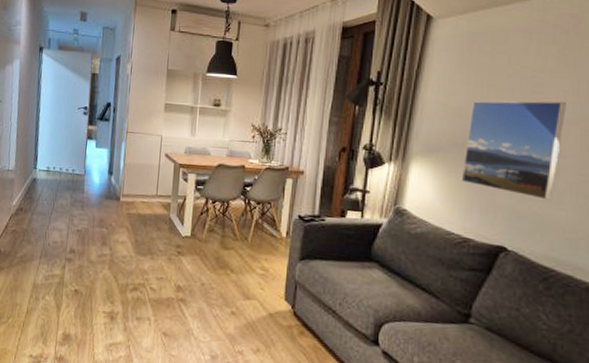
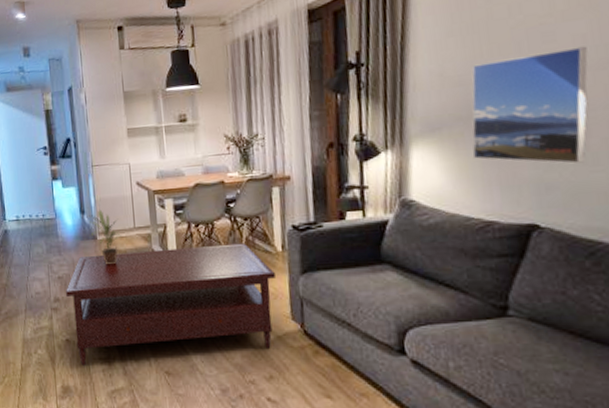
coffee table: none [82,214,277,323] -> present [66,243,275,366]
potted plant: none [115,173,143,227] -> present [89,209,121,265]

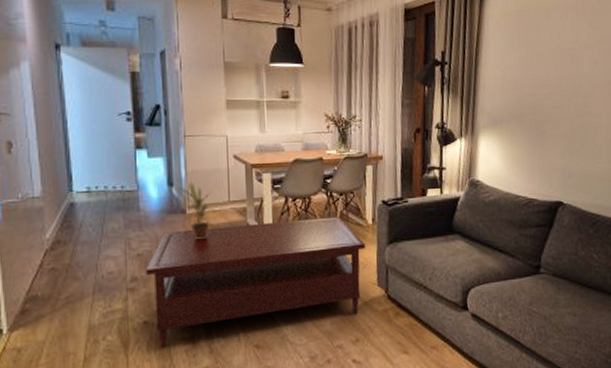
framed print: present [472,46,588,164] -> none [522,69,598,156]

